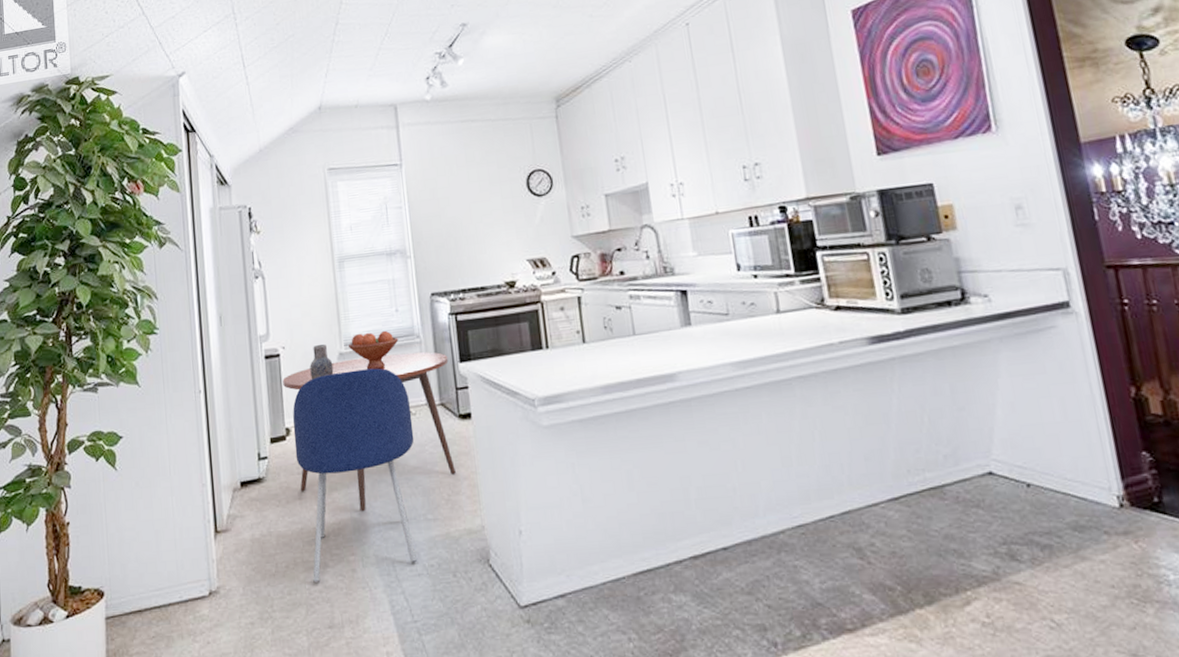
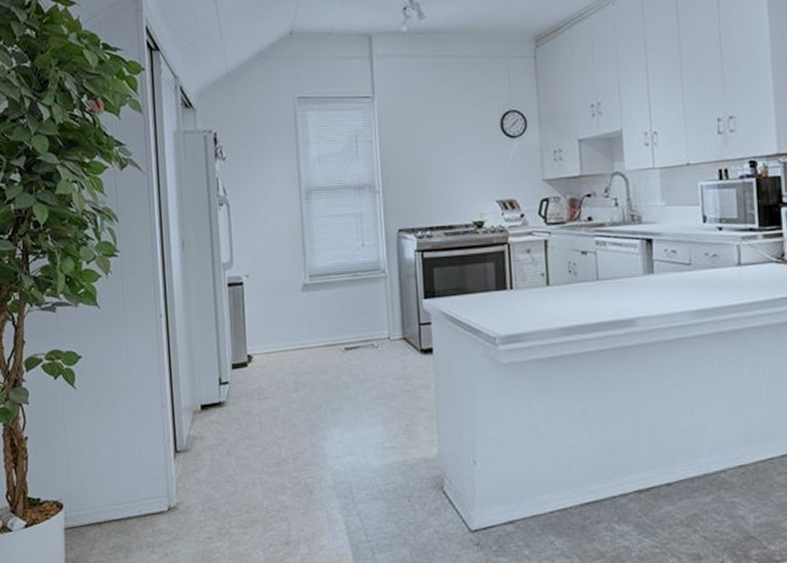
dining table: present [283,352,456,512] -> none [245,286,415,438]
chair: present [293,368,417,583] -> none [255,300,376,502]
pitcher: present [309,344,334,380] -> none [273,274,298,309]
fruit bowl: present [348,330,399,370] -> none [312,264,364,302]

